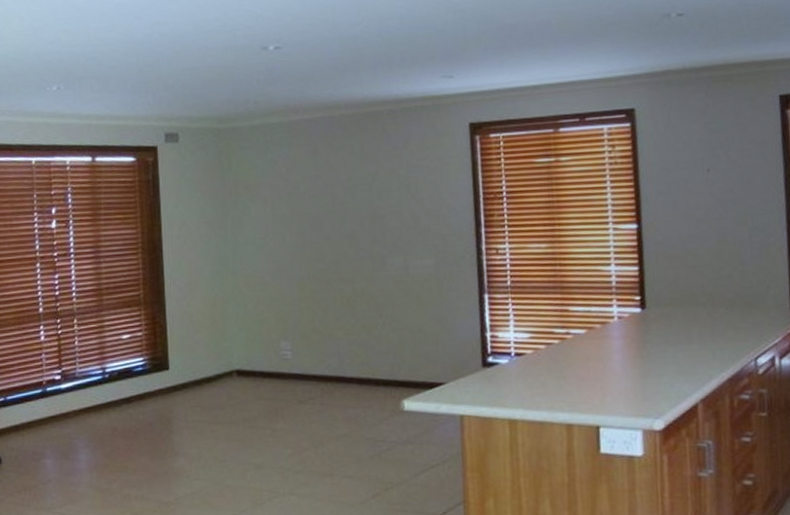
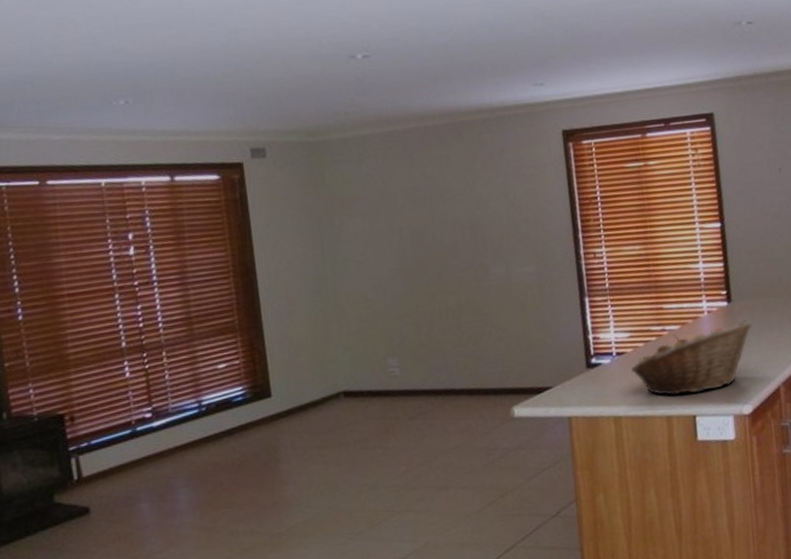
fruit basket: none [531,329,669,404] -> present [631,320,753,396]

